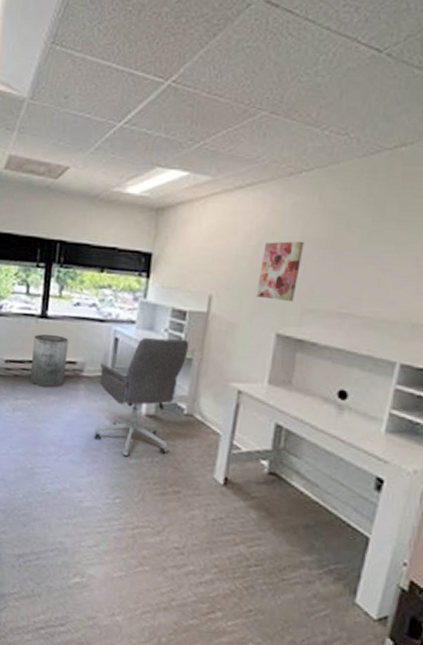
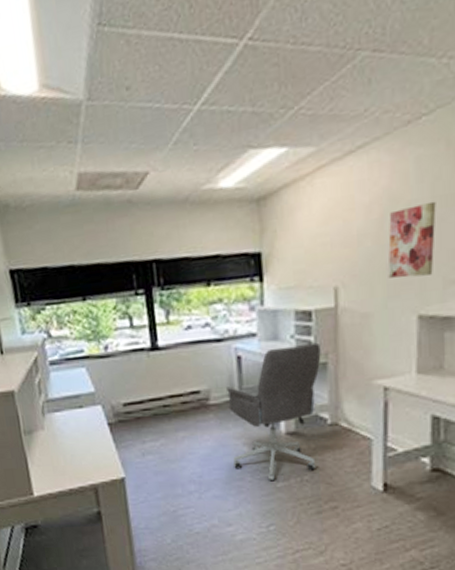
trash can: present [30,334,69,388] -> none [149,365,192,425]

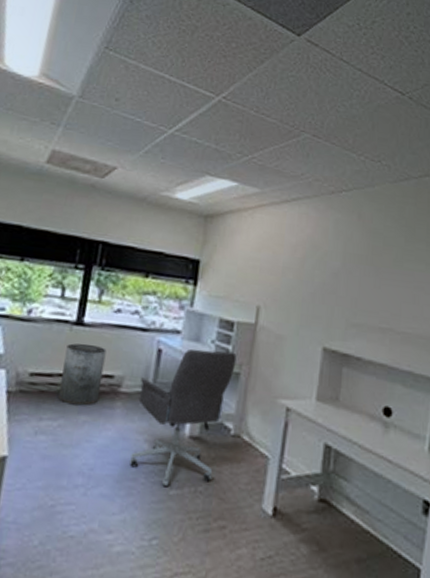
trash can: none [149,365,192,425] -> present [58,343,107,406]
wall art: present [387,201,436,278] -> none [302,255,346,315]

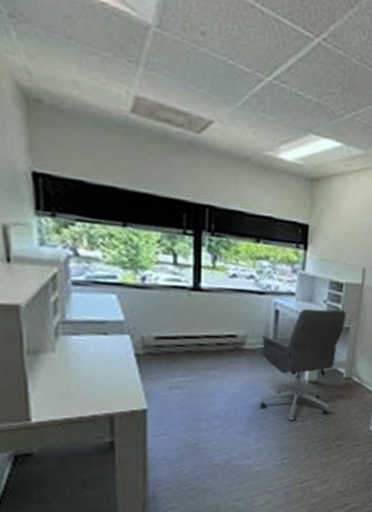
trash can: present [58,343,107,406] -> none [187,307,227,363]

